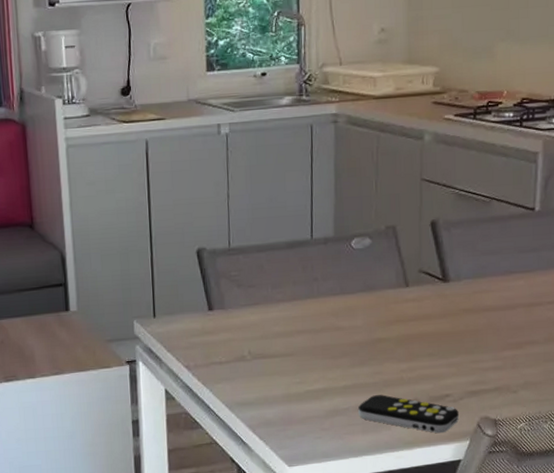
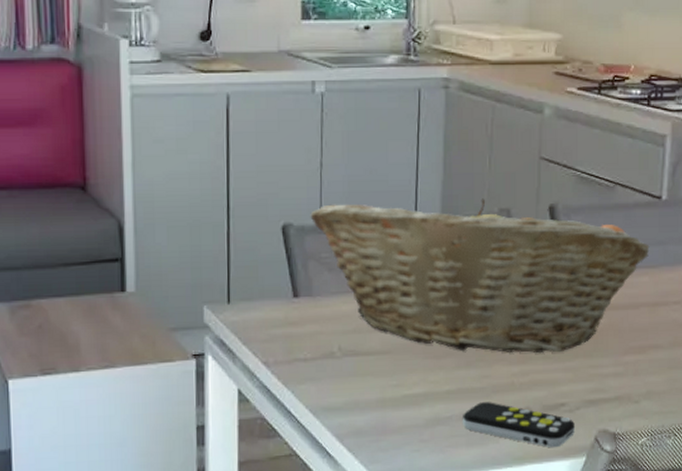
fruit basket: none [220,218,525,352] -> present [310,198,650,354]

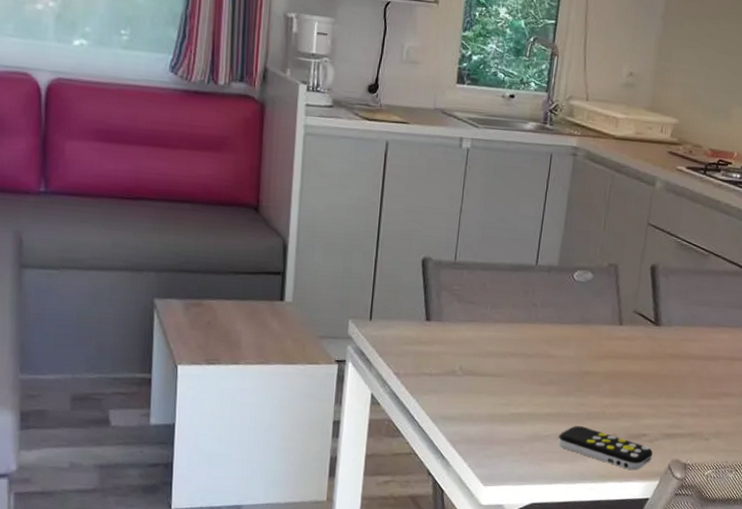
fruit basket: present [310,198,650,354] -> none [447,244,733,390]

